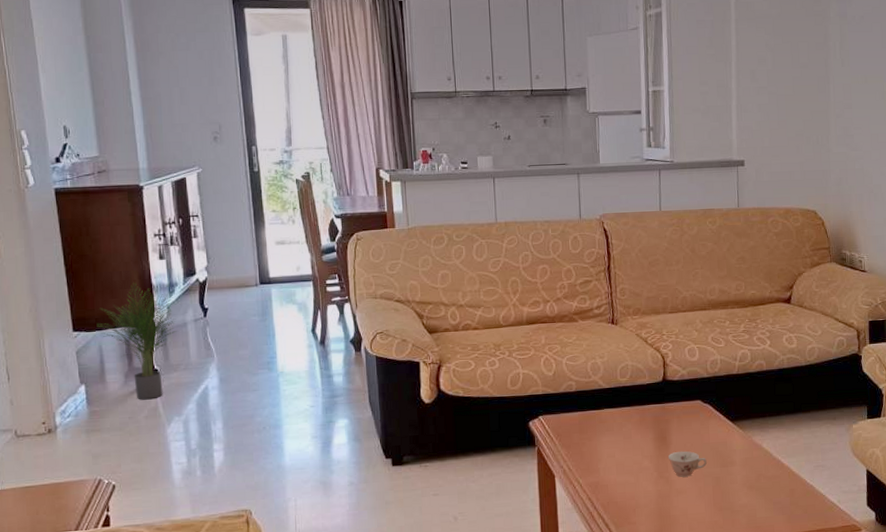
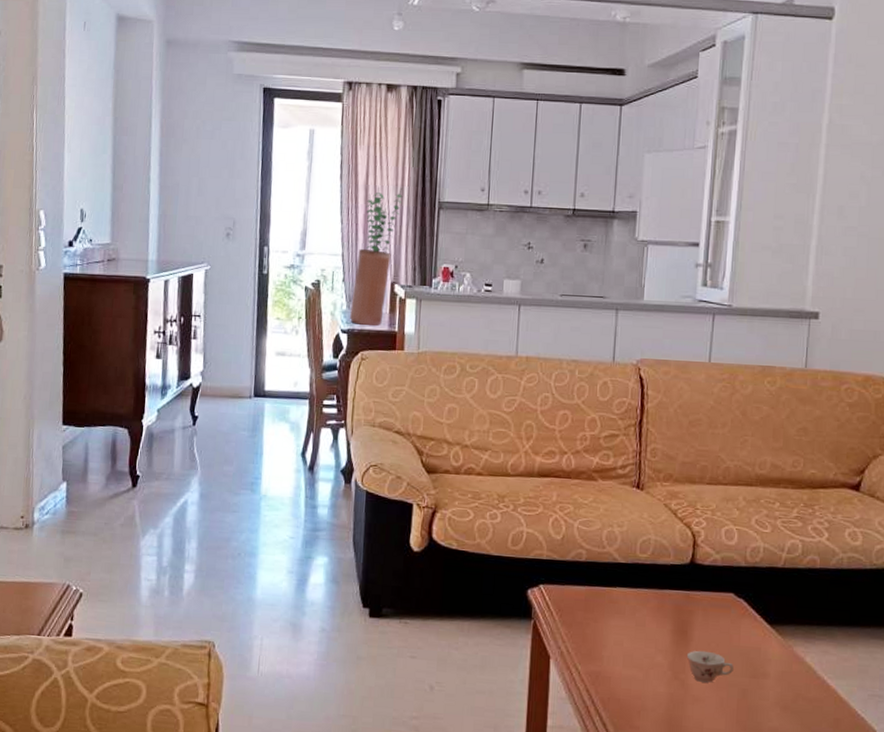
potted plant: present [97,283,177,400] -> none [86,381,165,507]
vase: none [341,82,377,210] -> present [350,186,403,327]

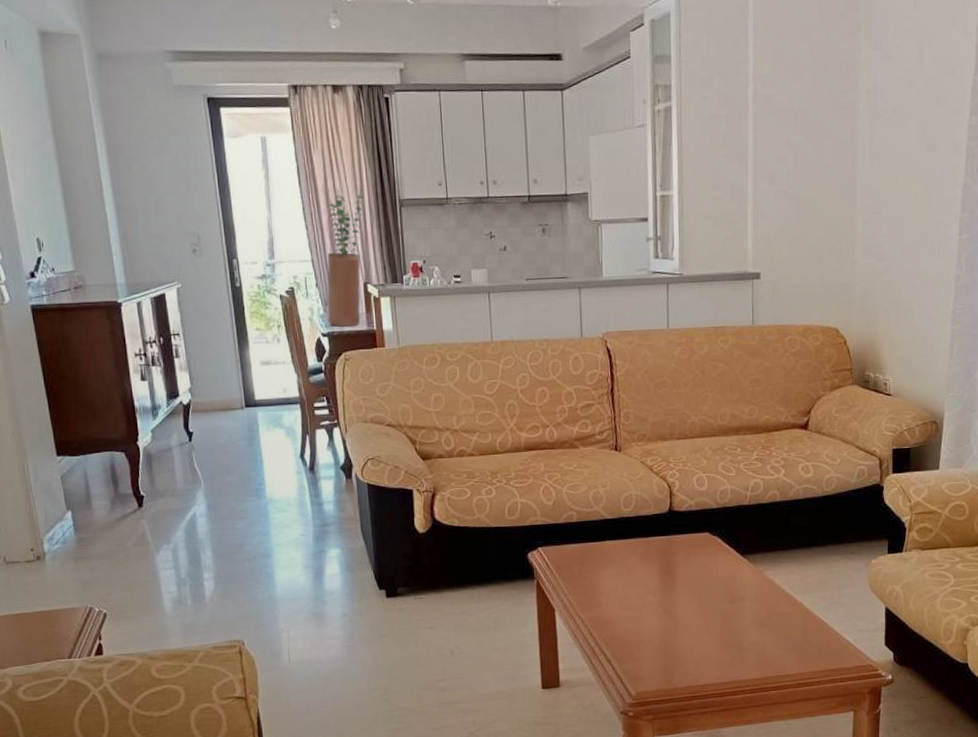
teacup: present [686,650,734,683] -> none [673,585,715,613]

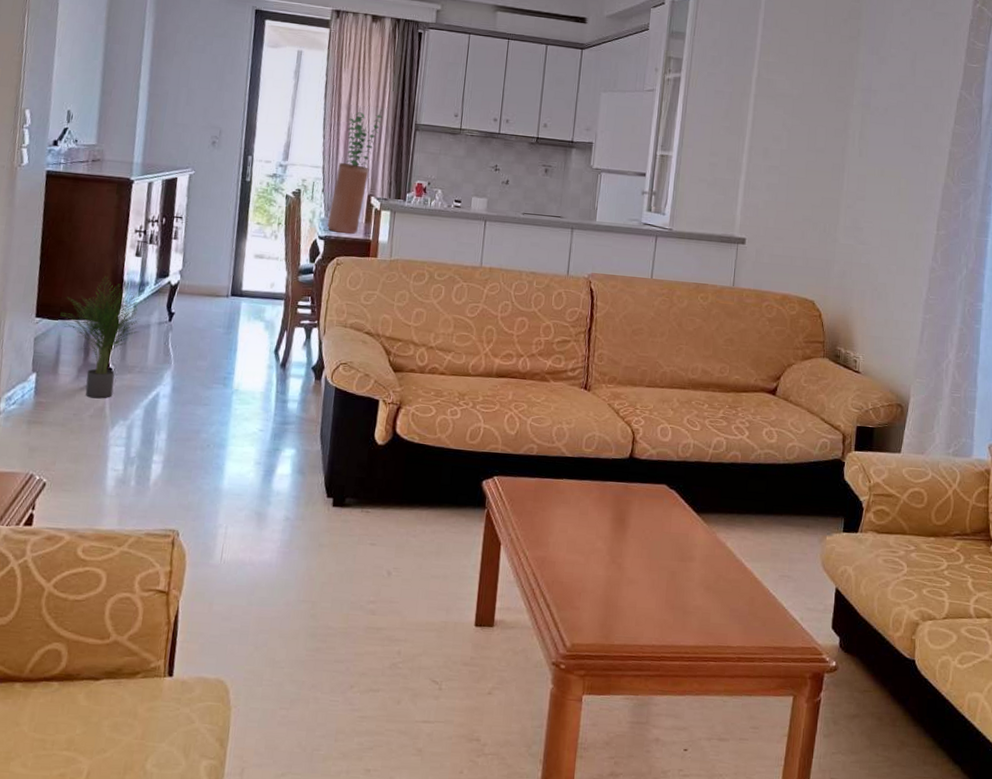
potted plant: none [80,405,162,527] -> present [60,276,142,399]

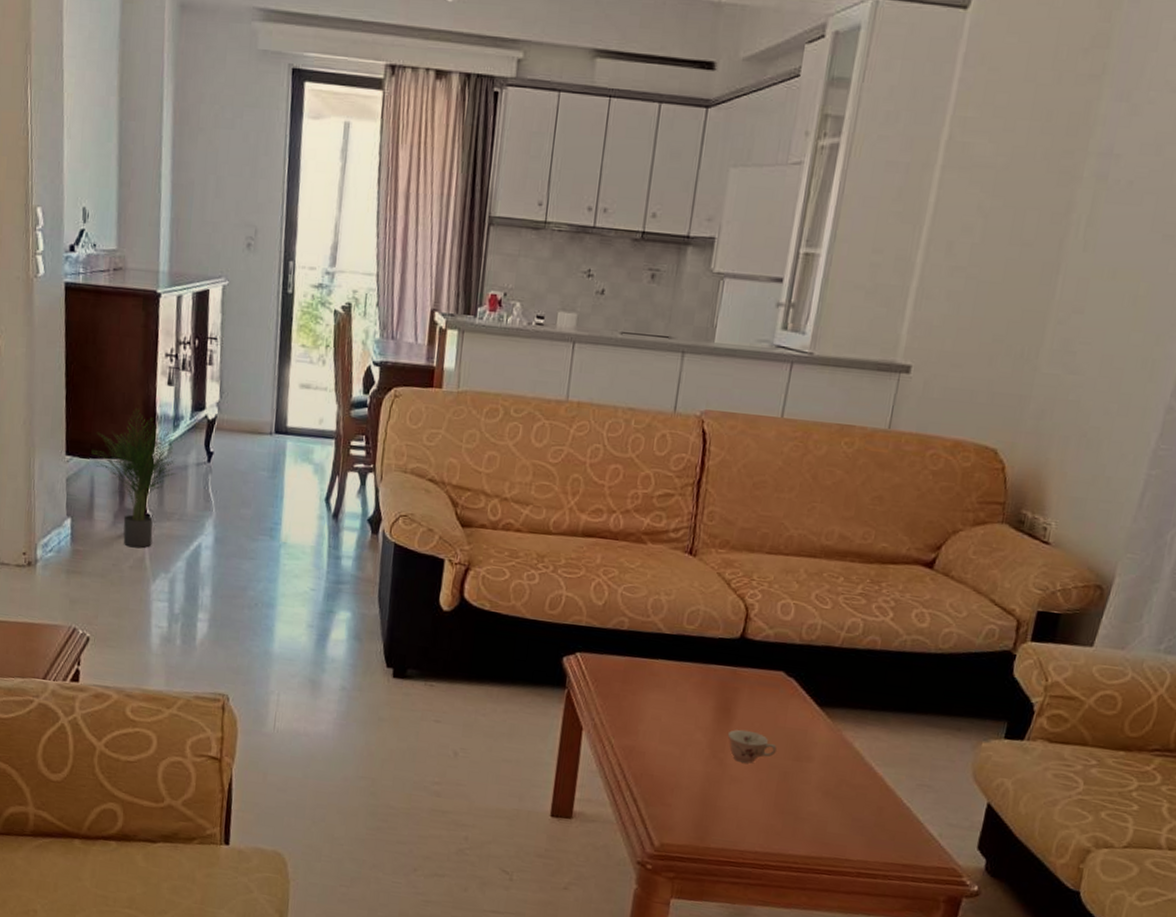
vase: present [327,107,383,235] -> none [383,195,449,360]
teacup: none [623,536,665,566] -> present [727,729,777,764]

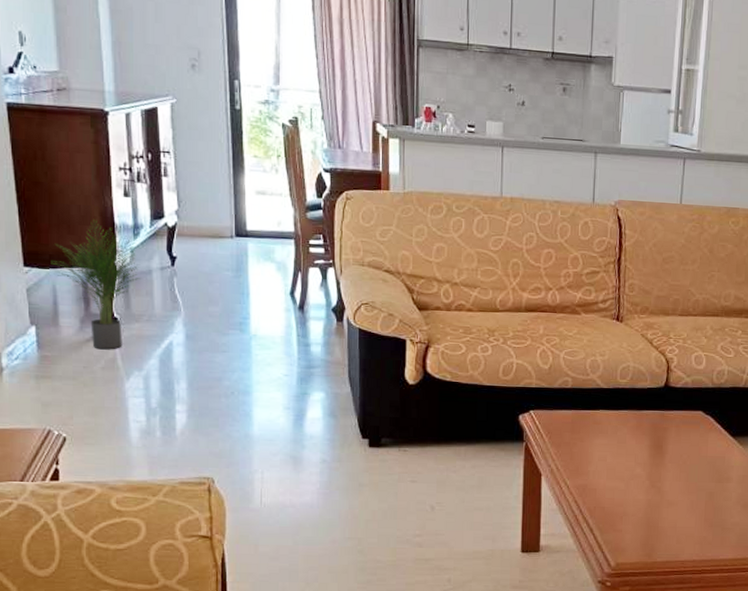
teacup: present [727,729,777,764] -> none [662,461,702,489]

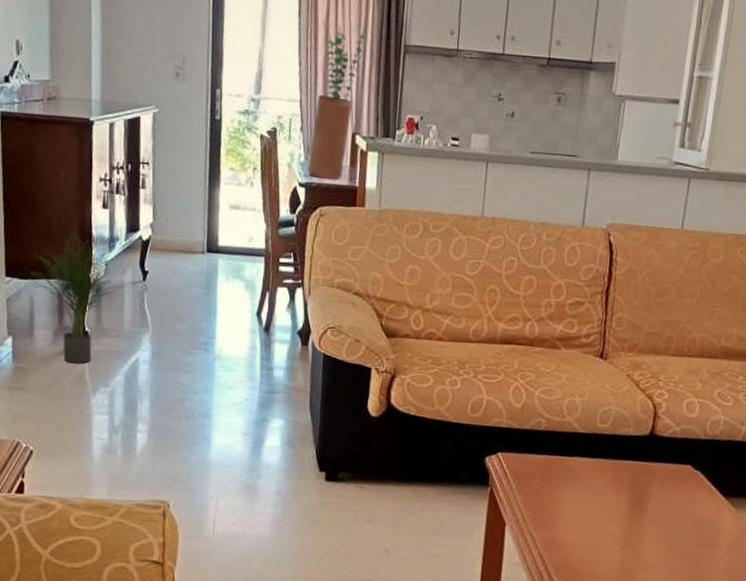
vase: none [332,21,380,166] -> present [308,25,366,181]

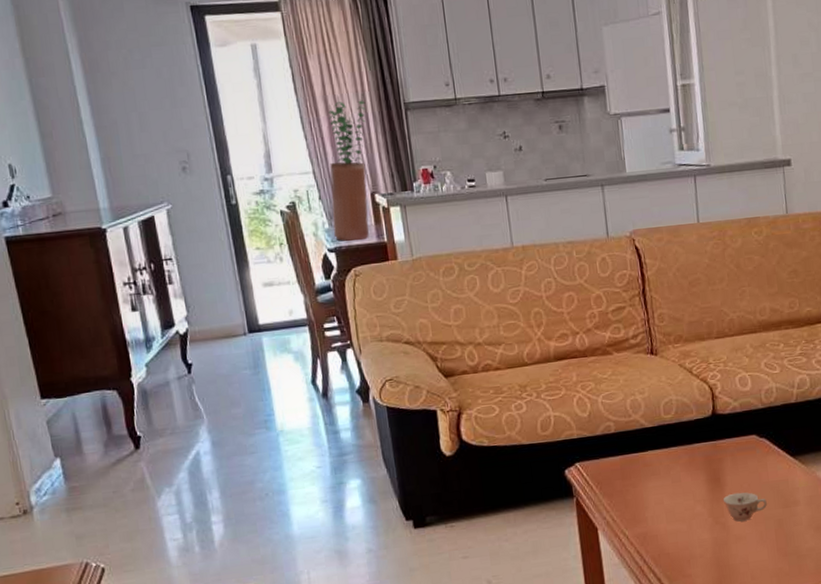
potted plant: present [30,231,113,364] -> none [67,339,159,472]
teacup: none [640,520,686,552] -> present [723,492,767,522]

